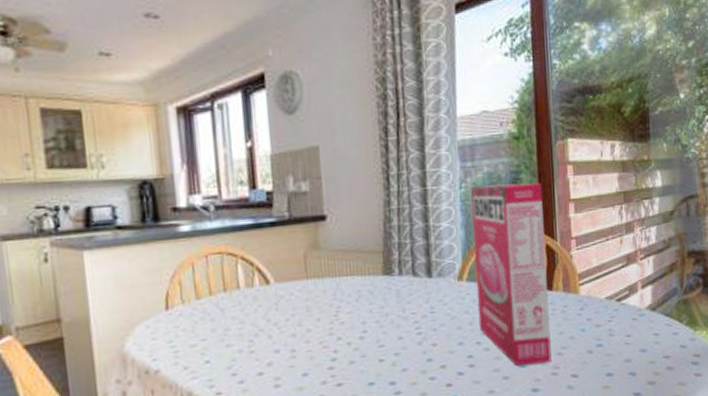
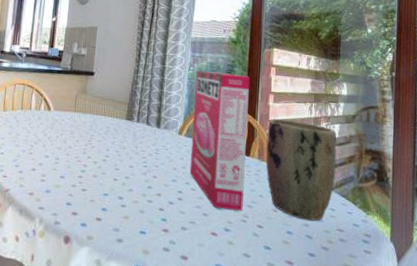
plant pot: none [570,231,657,355] -> present [265,119,337,221]

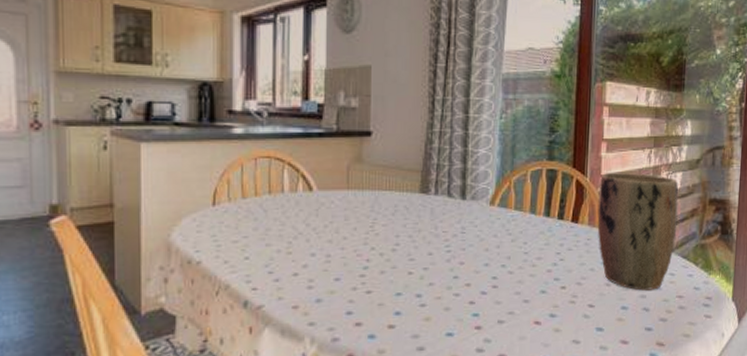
cereal box: present [189,70,250,211] -> none [505,118,577,291]

